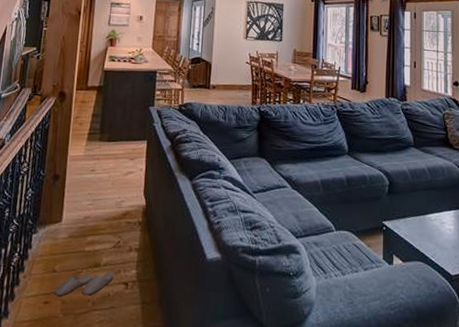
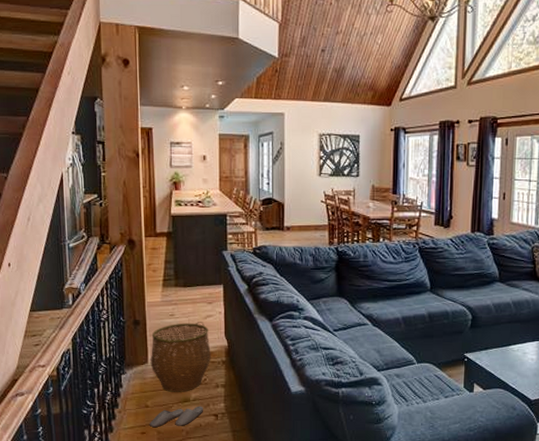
basket: none [64,178,128,256] -> present [150,322,211,392]

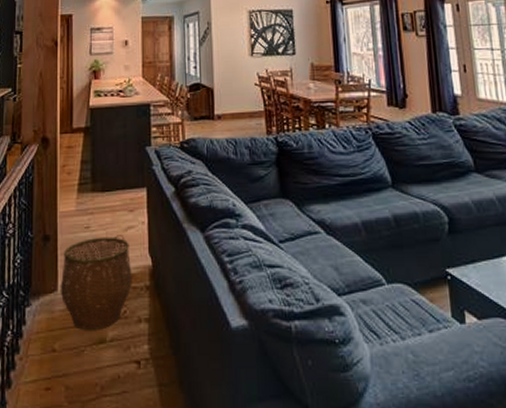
slippers: present [149,406,203,428] -> none [55,349,122,381]

